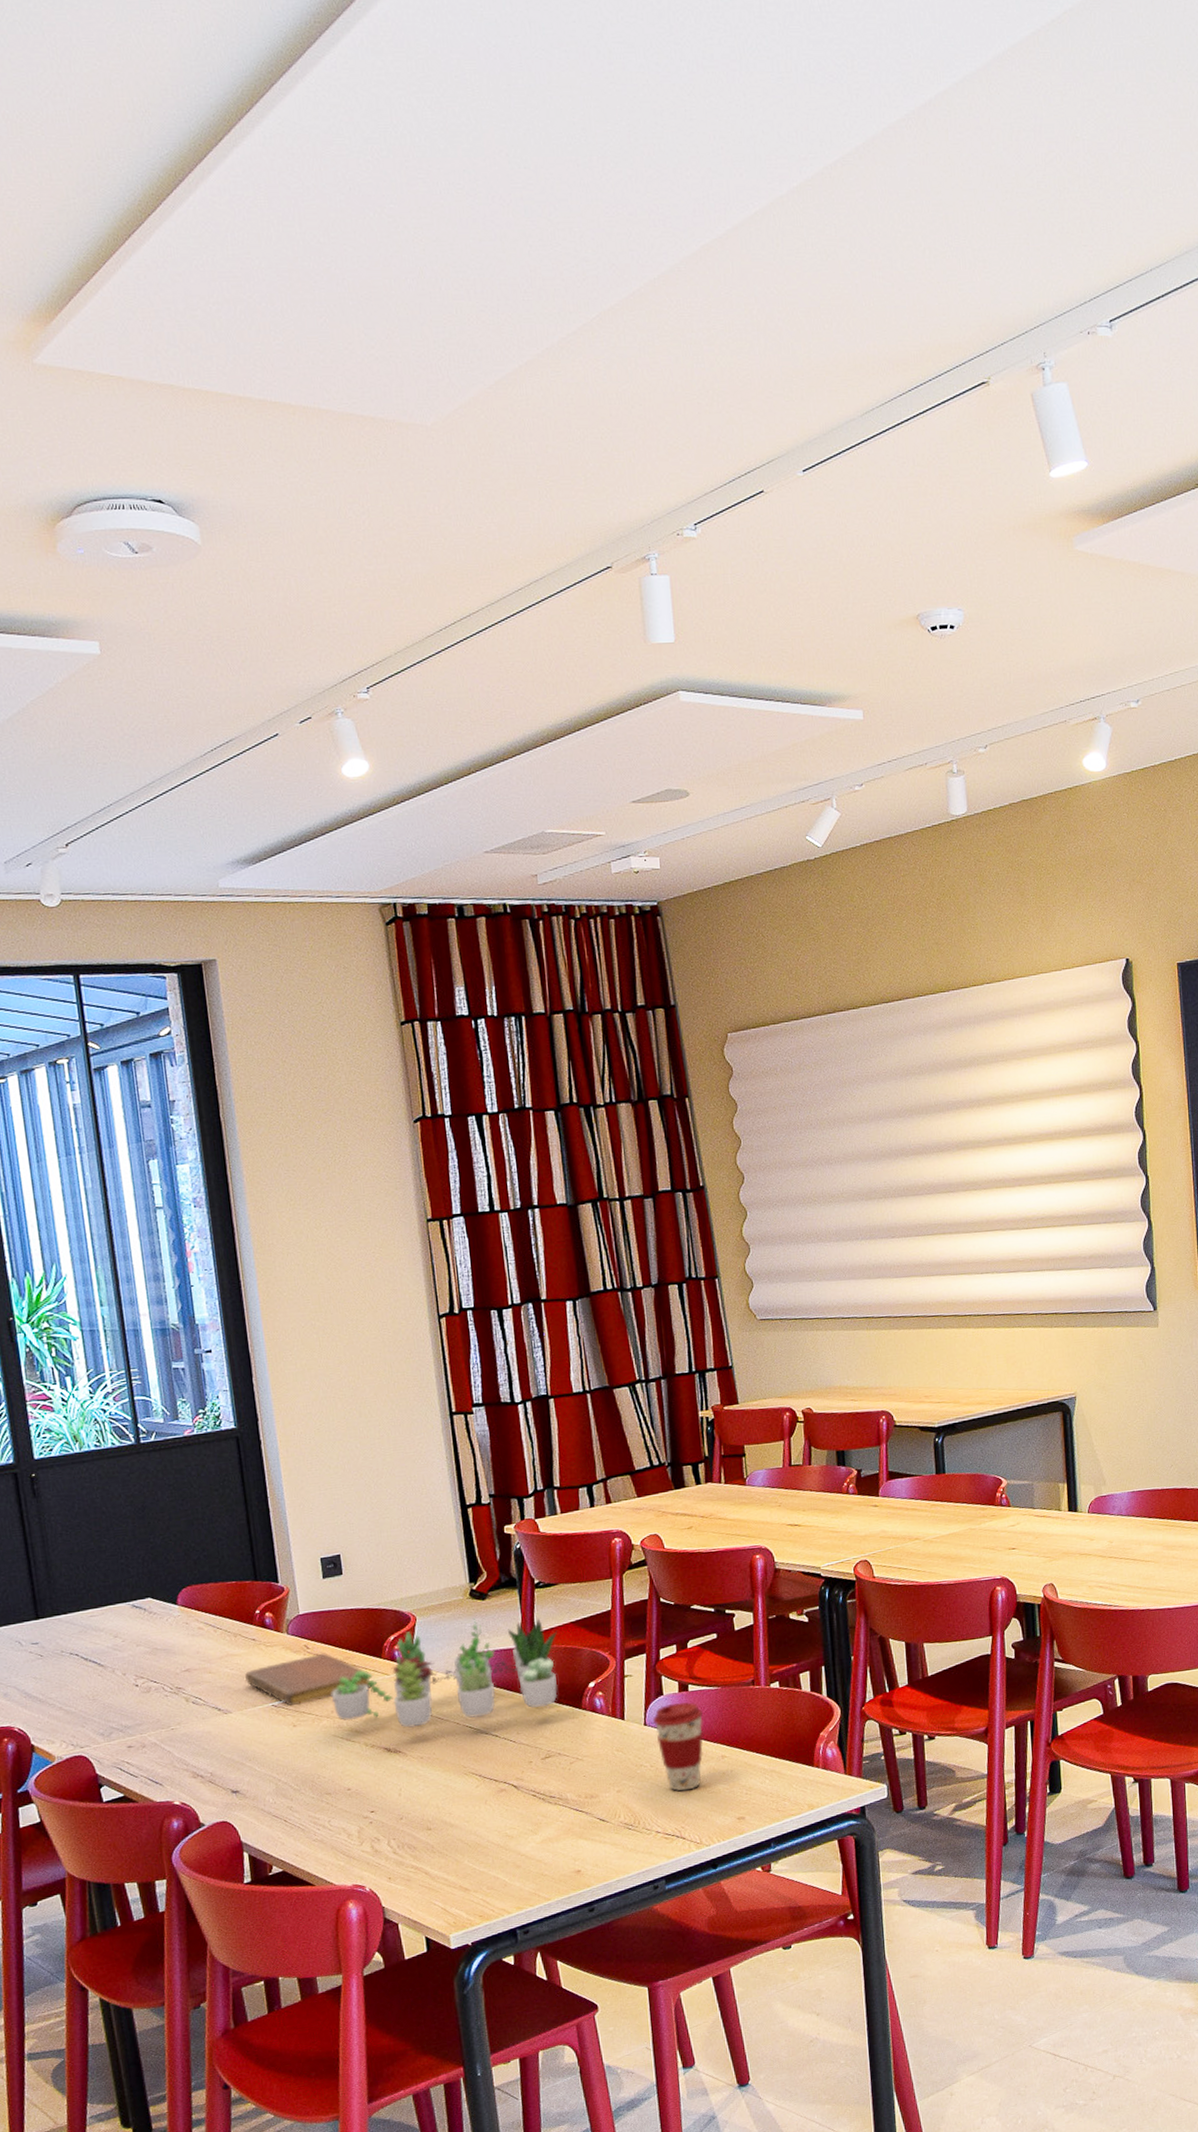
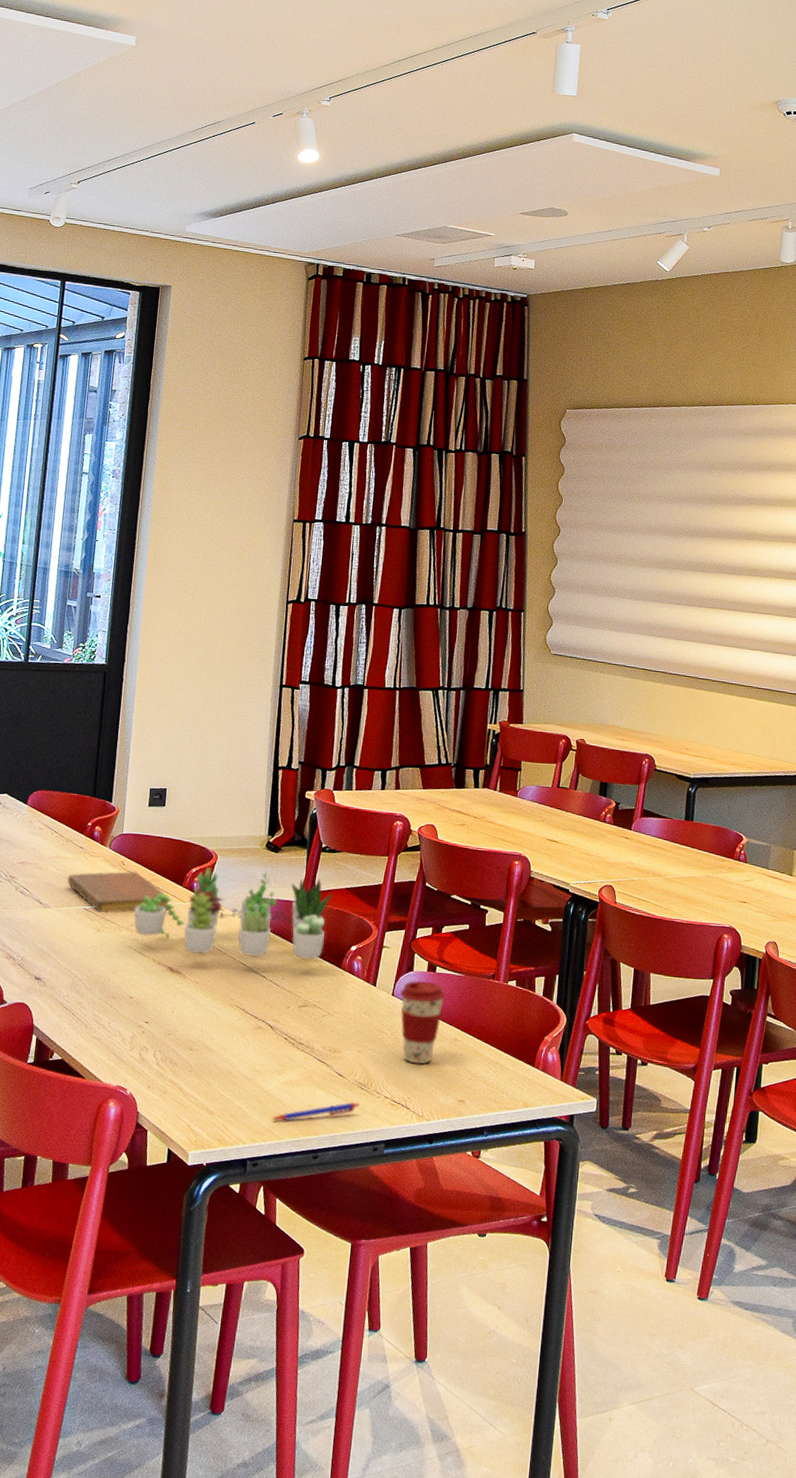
pen: none [535,1844,631,1883] -> present [271,1101,360,1122]

